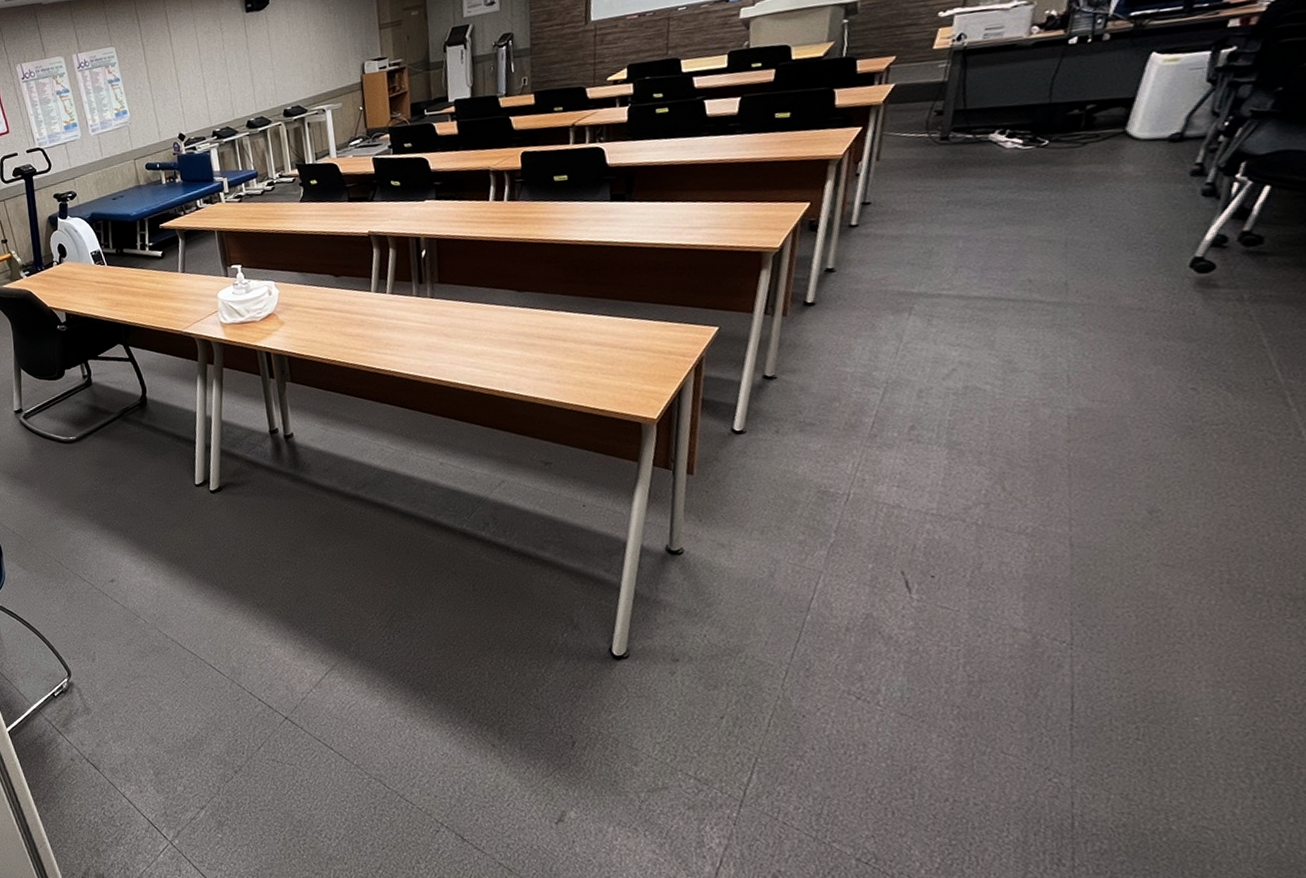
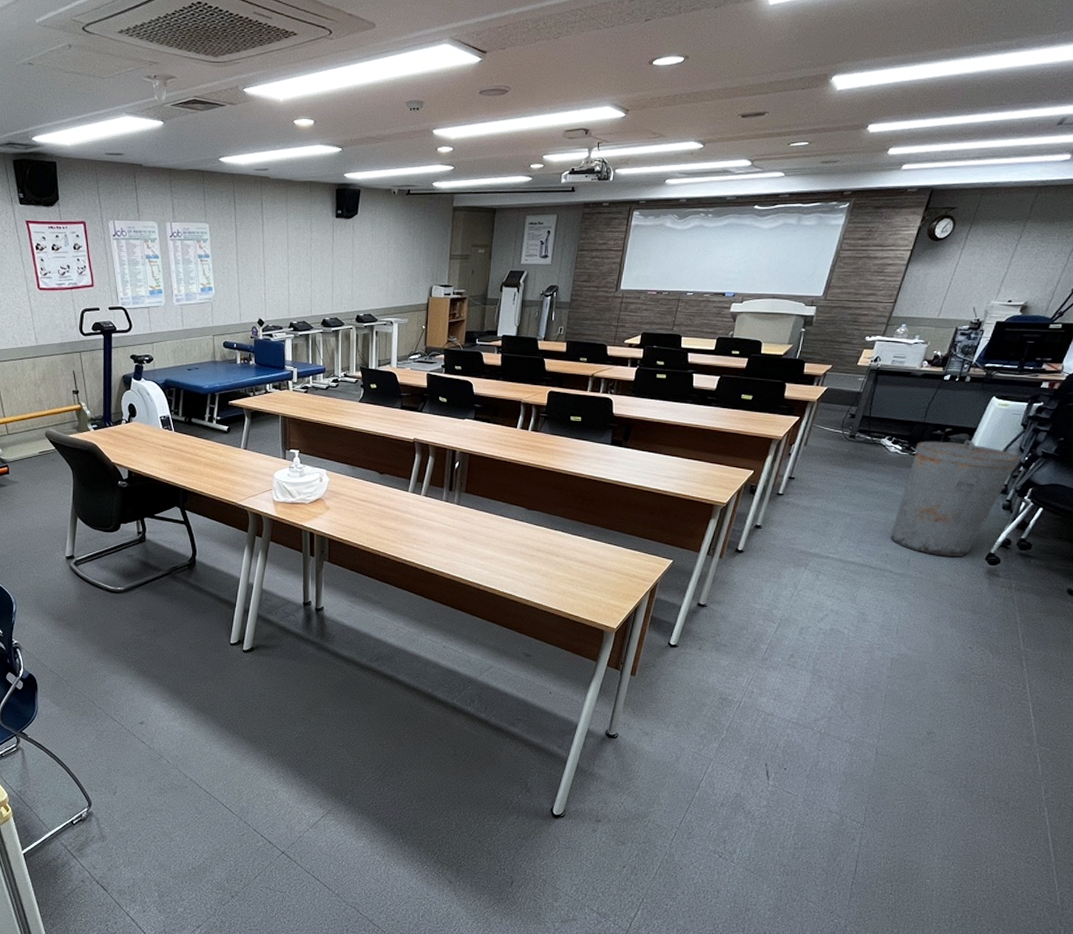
trash can: none [1029,113,1216,272] -> present [890,439,1020,557]

